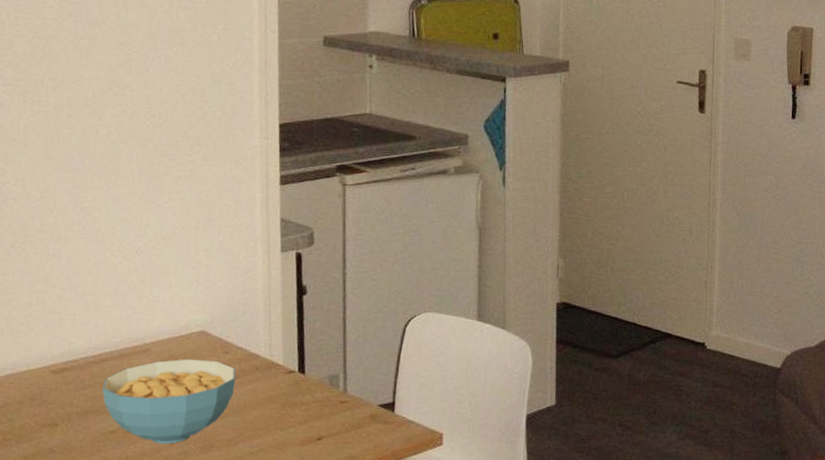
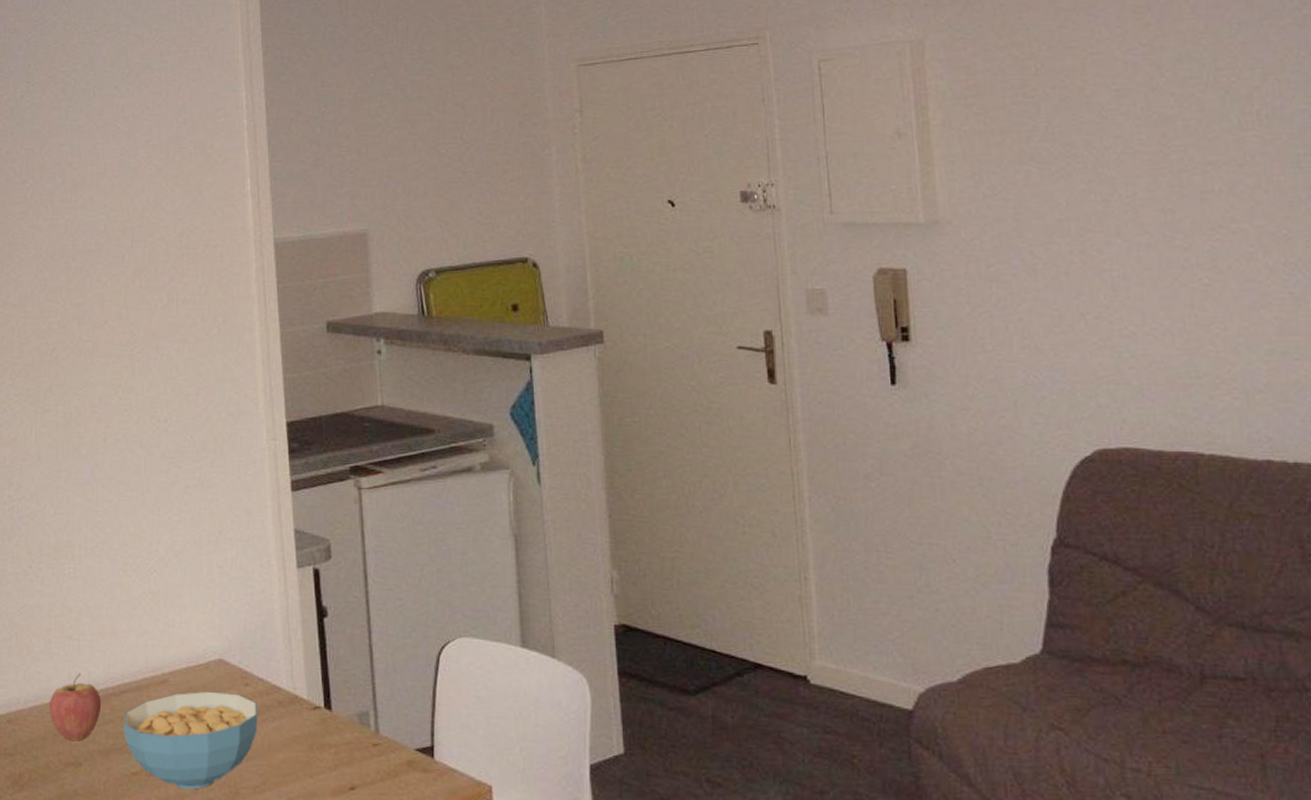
fruit: none [26,343,82,405] -> present [48,673,102,741]

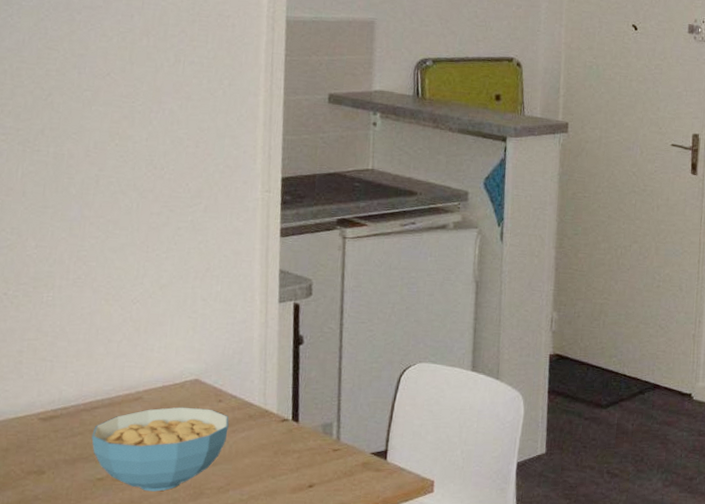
fruit: present [48,673,102,741] -> none [14,391,71,452]

